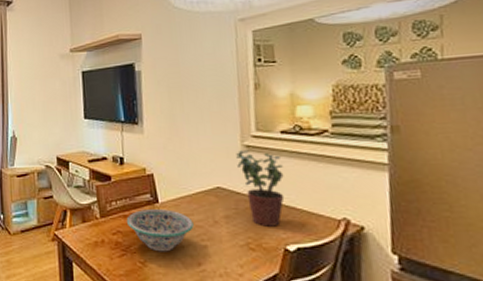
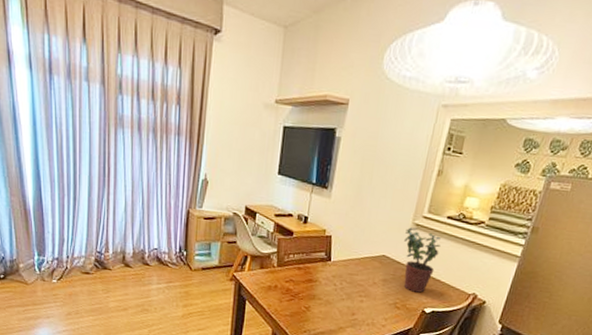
decorative bowl: present [126,208,194,252] -> none [299,264,356,302]

